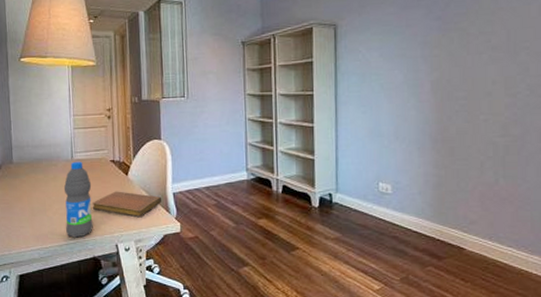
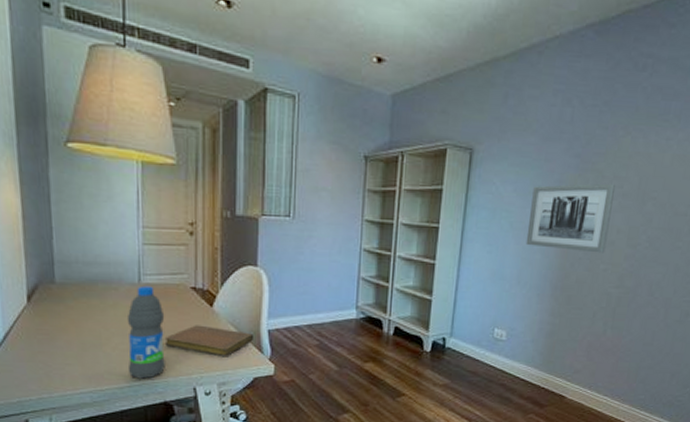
wall art: none [398,39,483,105] -> present [525,183,615,253]

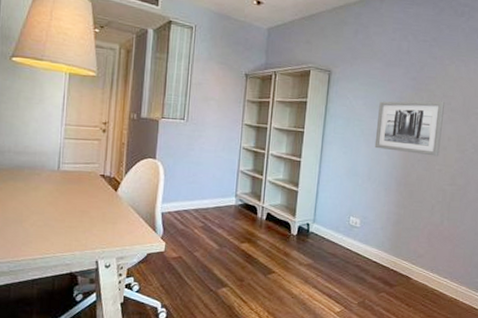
water bottle: present [126,285,165,379] -> none [43,172,77,252]
notebook: present [164,325,255,357] -> none [74,206,150,235]

